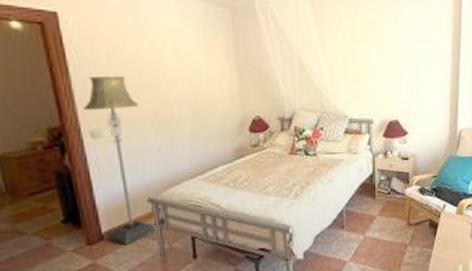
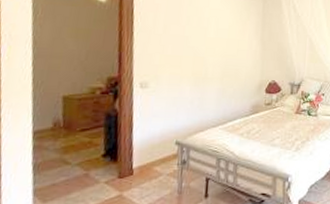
floor lamp: present [83,75,157,245] -> none [136,40,181,181]

